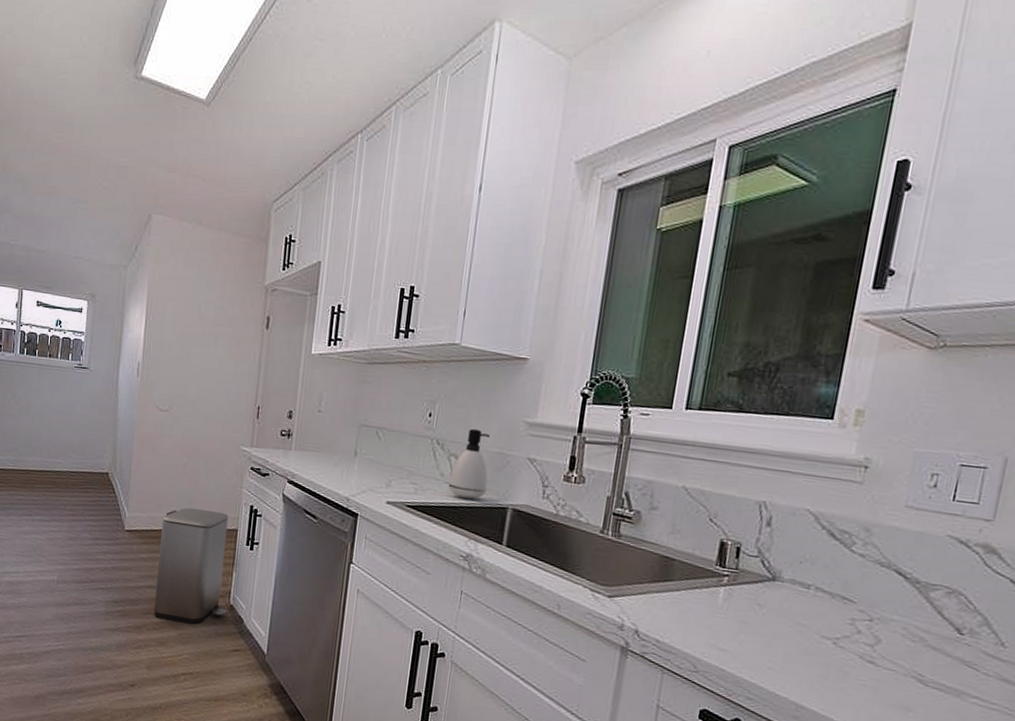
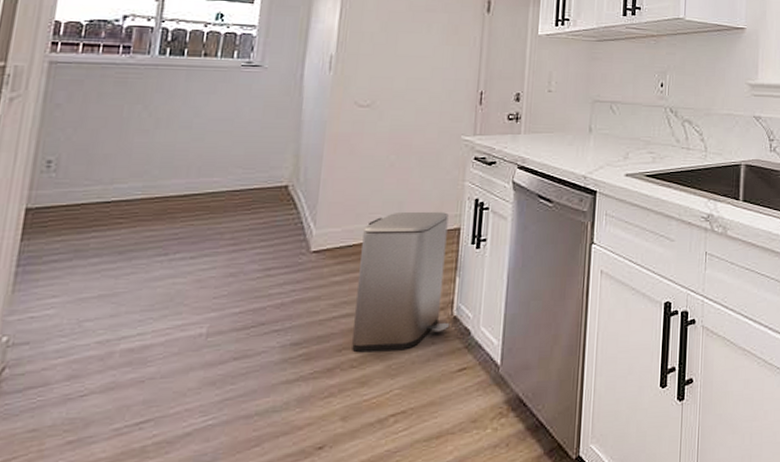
soap dispenser: present [448,428,490,499] -> none [684,94,720,160]

